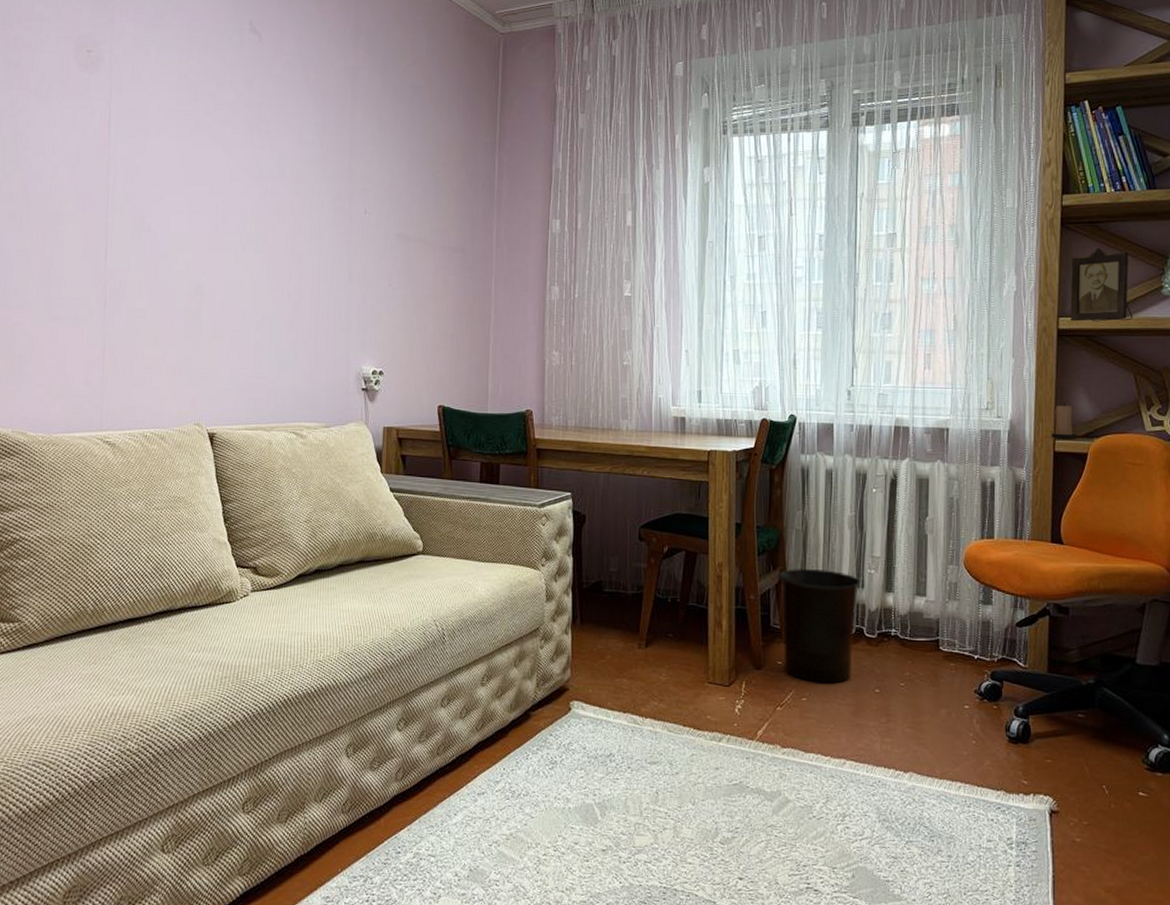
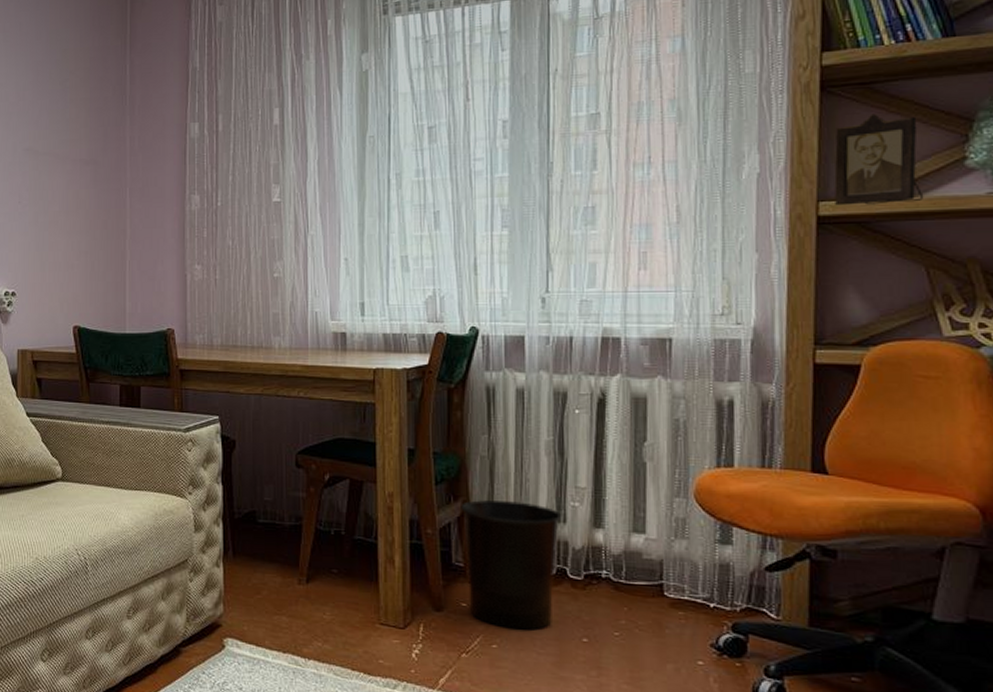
candle: present [1052,402,1076,439] -> none [810,303,845,348]

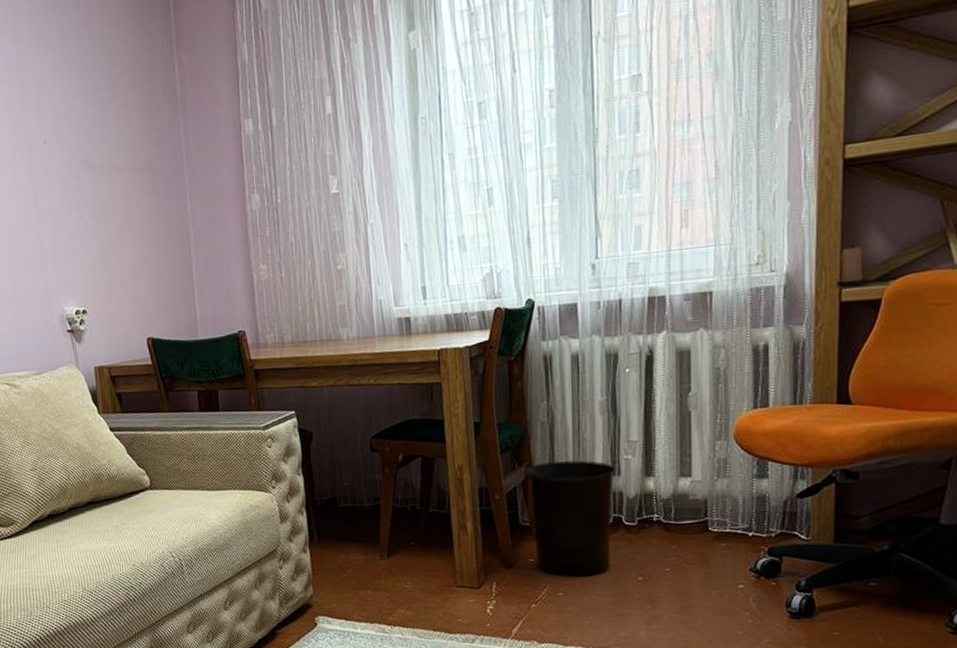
candle: none [810,303,845,348] -> present [837,243,868,287]
photo frame: present [834,114,924,206] -> none [859,51,941,147]

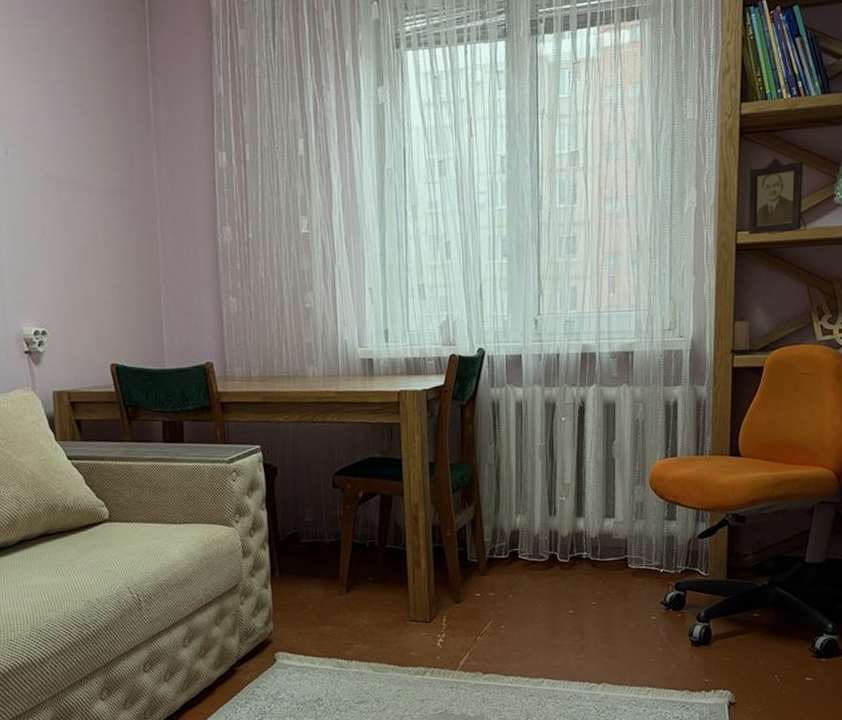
waste bin: present [525,460,617,577] -> none [473,501,553,610]
photo frame: none [859,51,941,147] -> present [748,157,807,235]

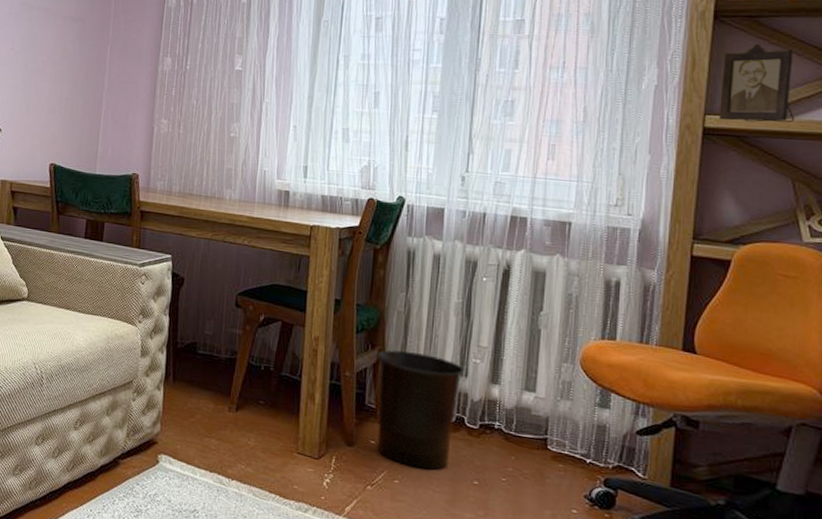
waste bin: none [473,501,553,610] -> present [377,350,465,470]
candle: present [730,317,753,354] -> none [690,204,719,244]

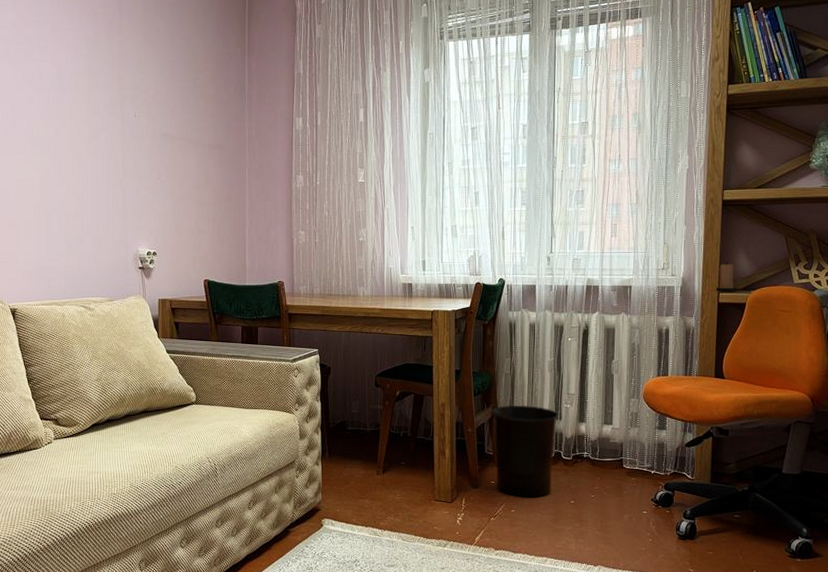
candle: none [690,204,719,244] -> present [716,261,737,292]
photo frame: present [719,43,795,123] -> none [733,129,786,193]

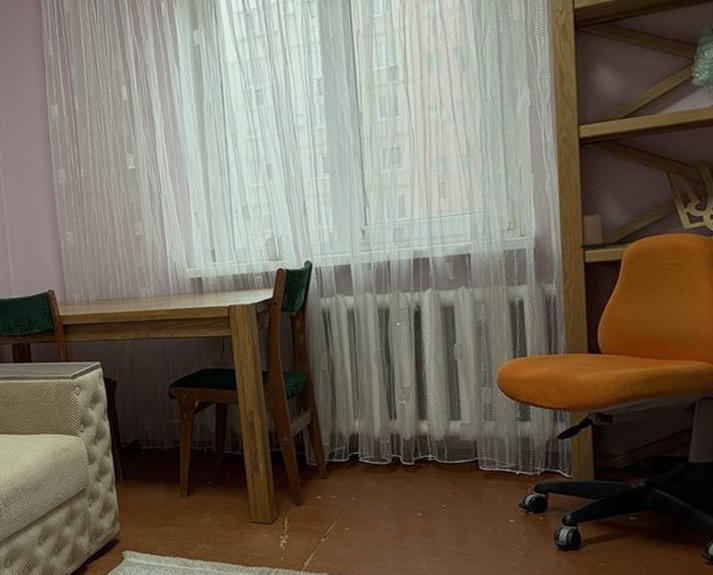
waste bin: present [491,406,559,498] -> none [310,405,393,513]

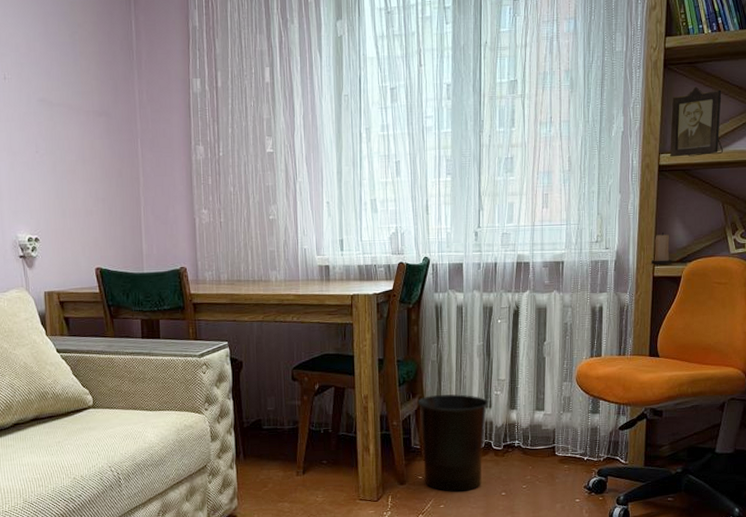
waste bin: none [310,405,393,513] -> present [417,394,489,492]
photo frame: none [589,46,662,128] -> present [670,87,724,157]

